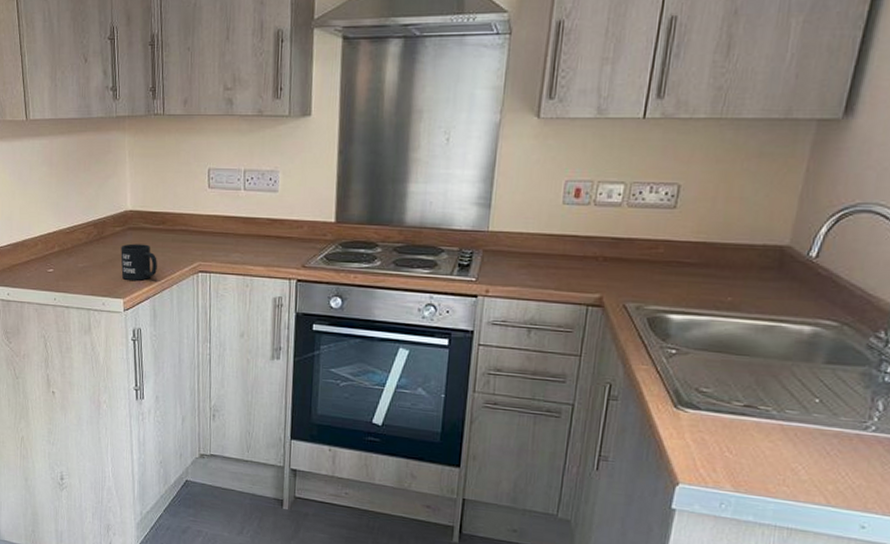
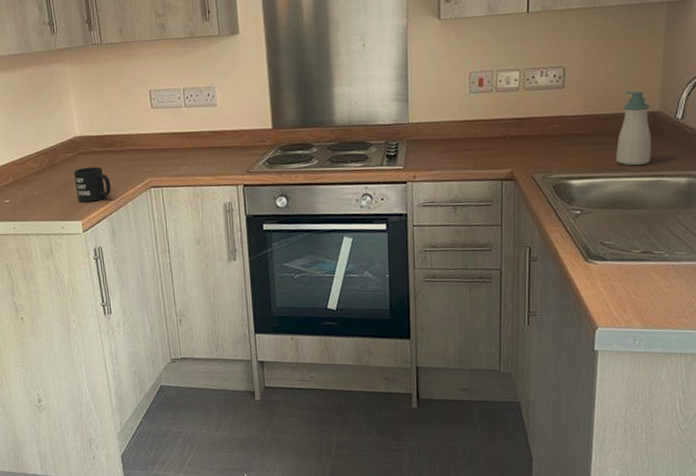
soap bottle: none [728,219,778,307] -> present [616,91,652,166]

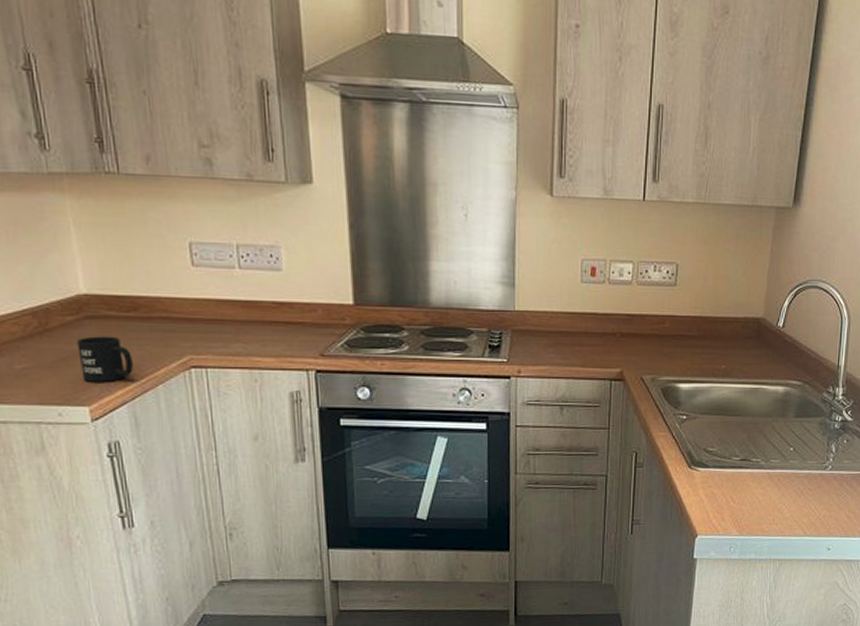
soap bottle: present [616,91,652,166] -> none [722,295,755,372]

